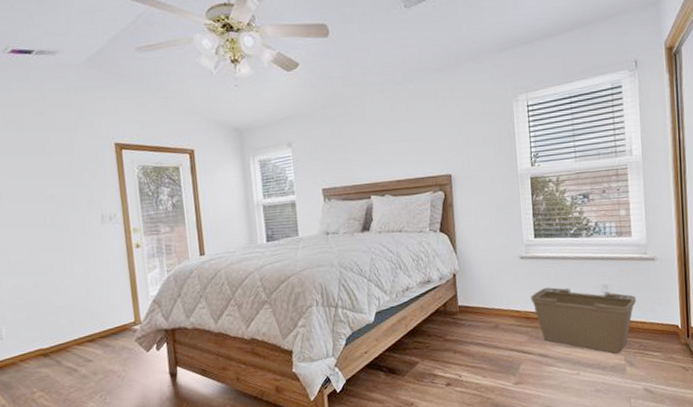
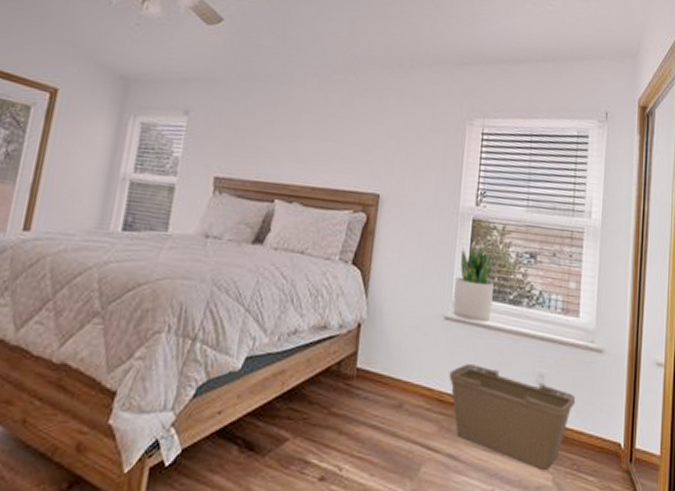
planter: none [524,196,557,257] -> present [453,244,494,323]

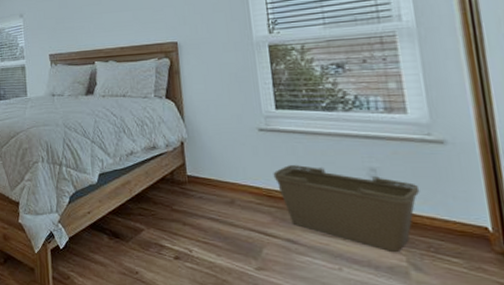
planter: present [453,244,494,323] -> none [262,64,305,130]

